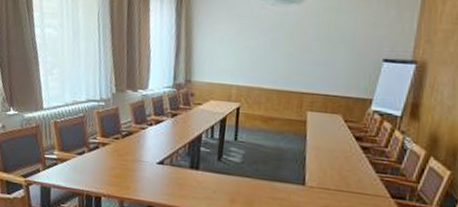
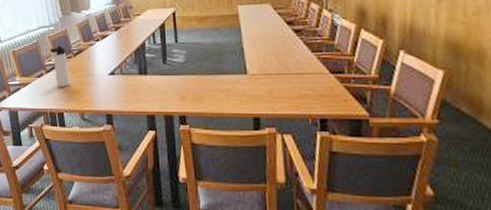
thermos bottle: none [95,124,114,170] -> present [49,46,70,87]

